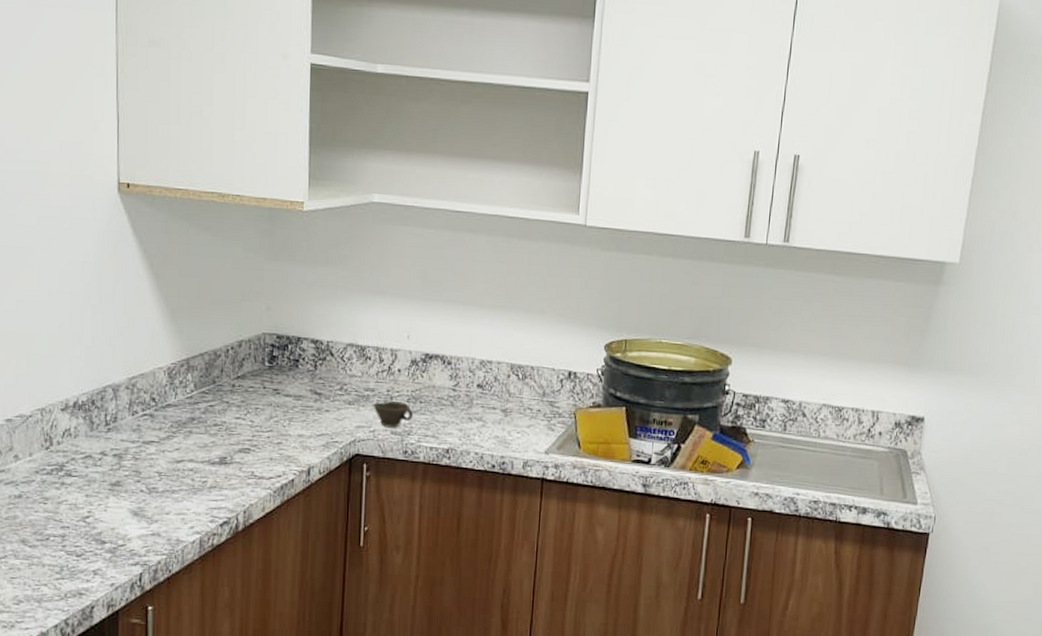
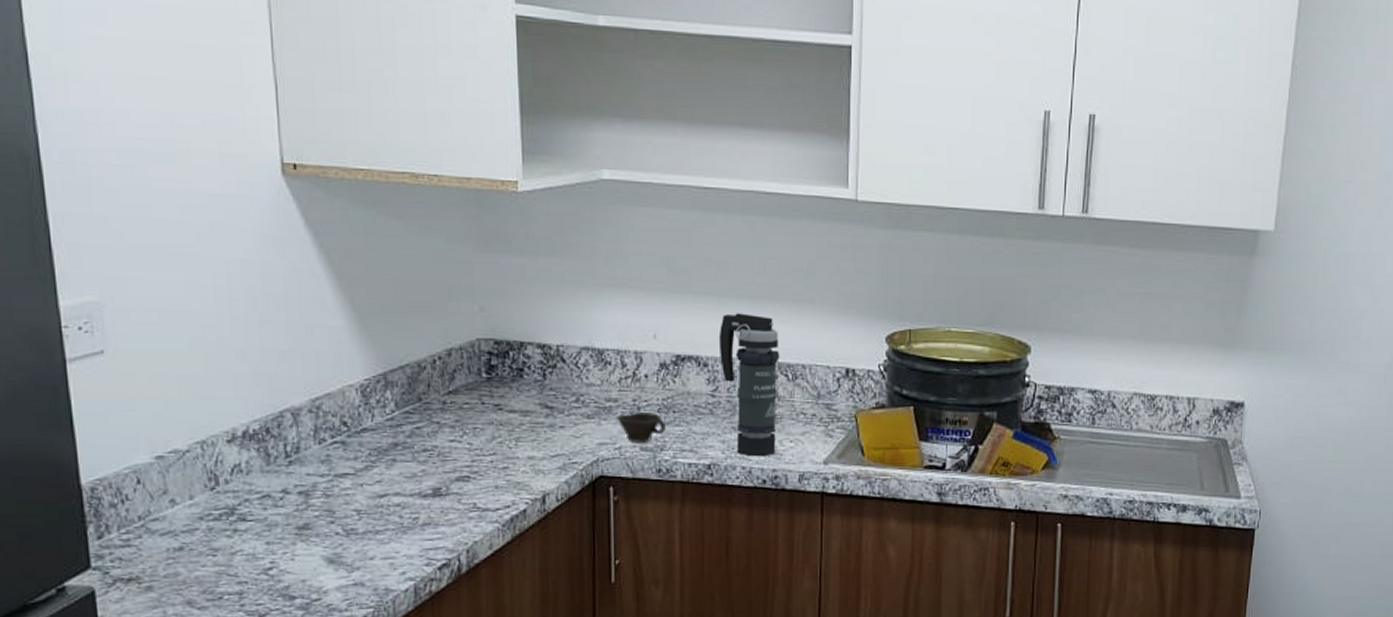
smoke grenade: none [461,320,513,445] -> present [718,313,780,457]

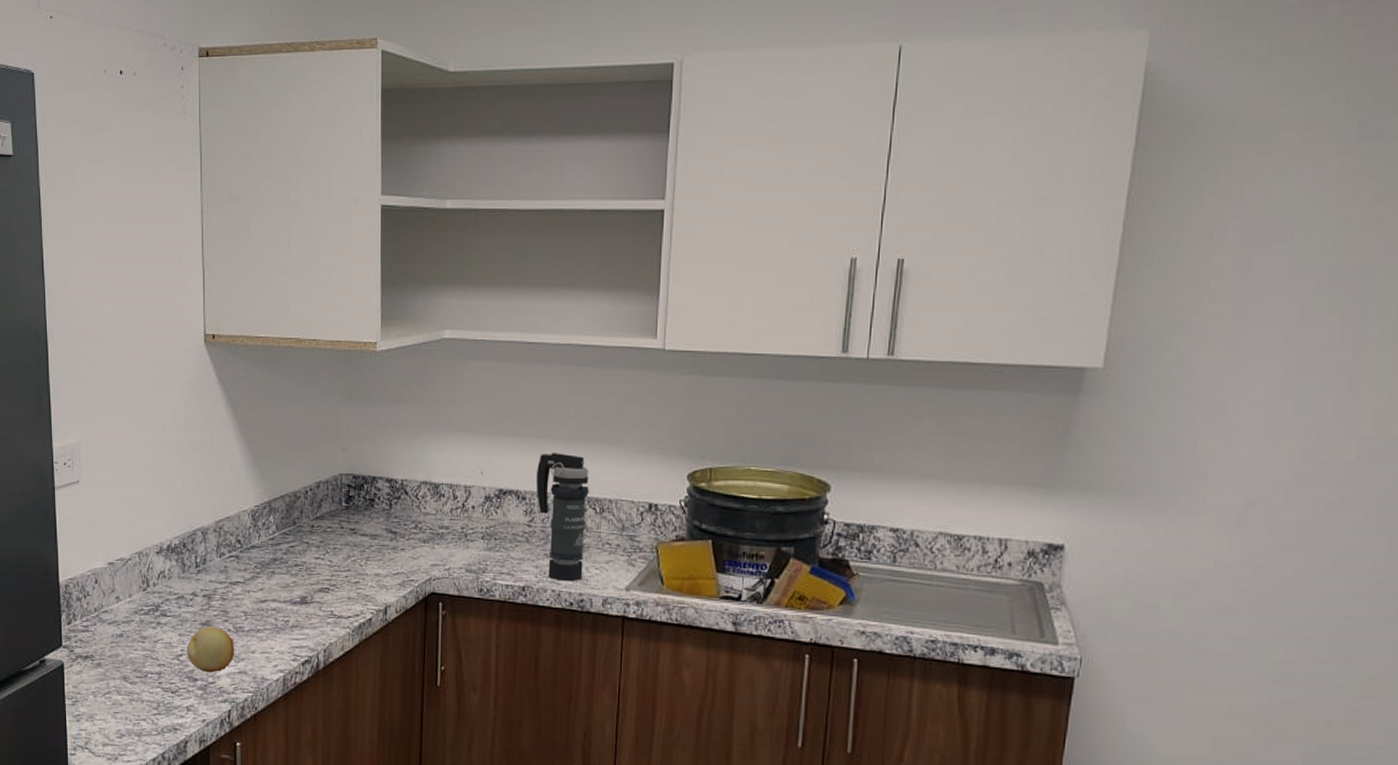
fruit: none [278,530,347,588] -> present [186,626,235,673]
cup: present [617,413,666,442] -> none [447,539,488,565]

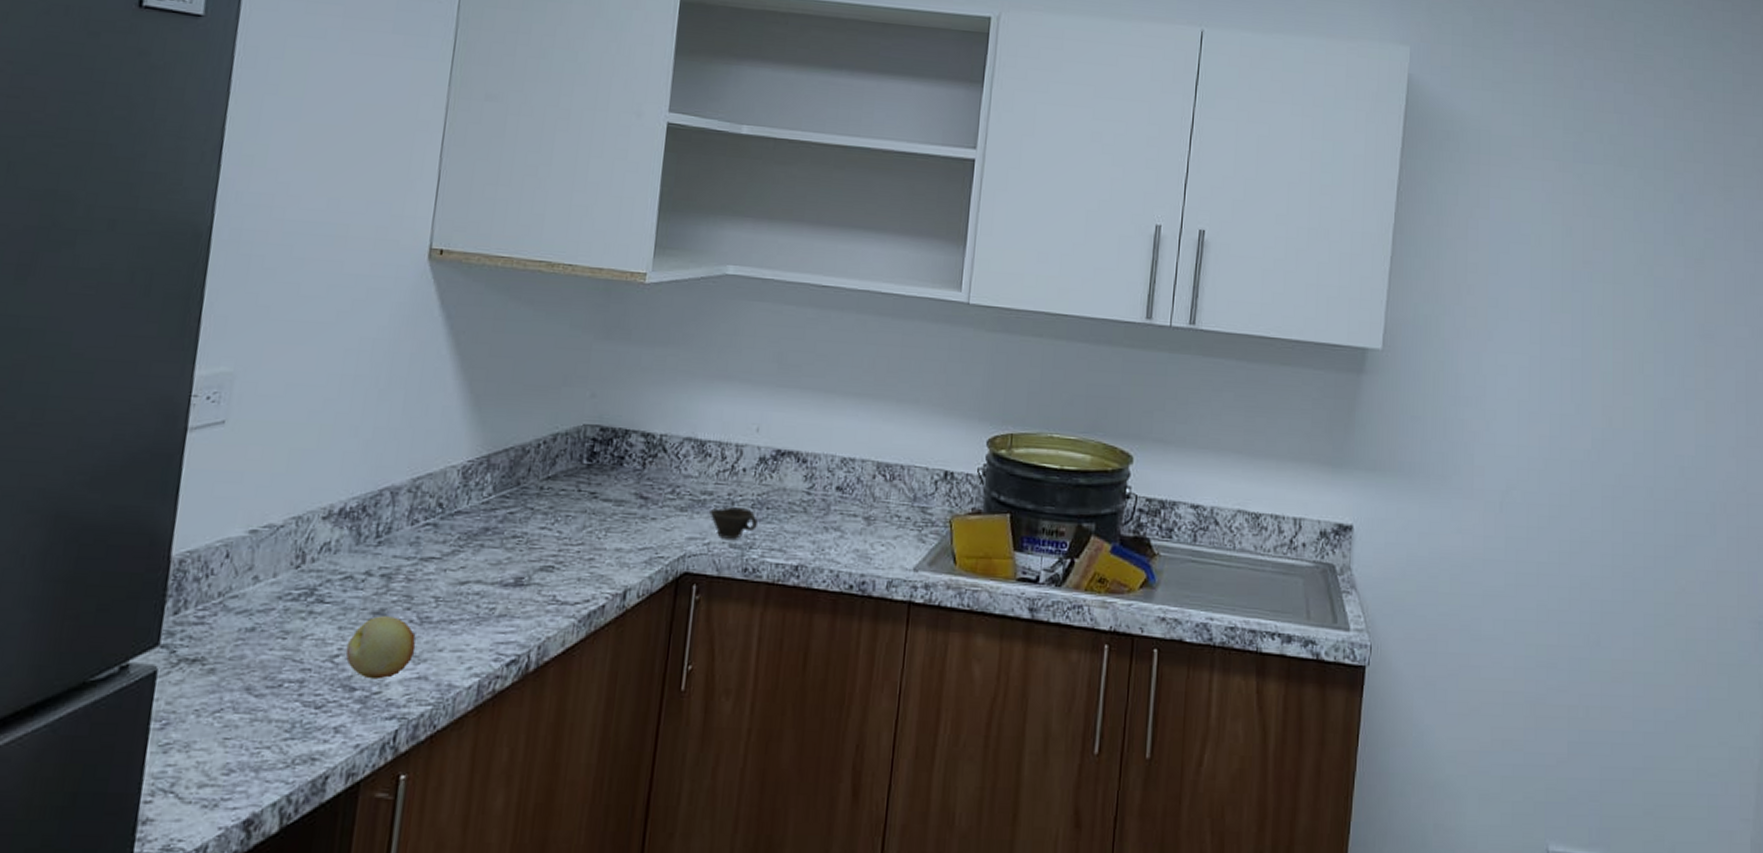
cup: none [447,539,488,565] -> present [709,507,758,539]
smoke grenade: present [535,453,589,582] -> none [819,410,880,560]

